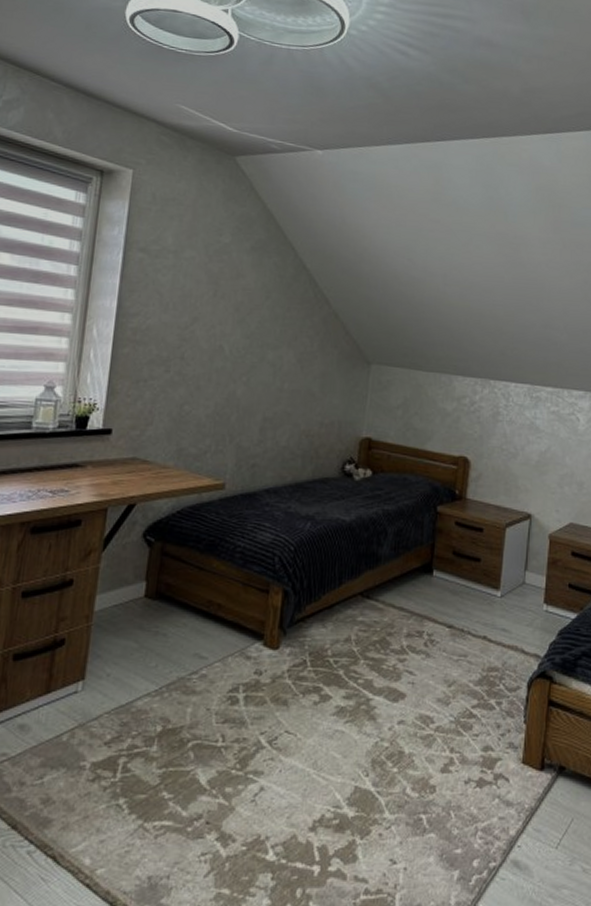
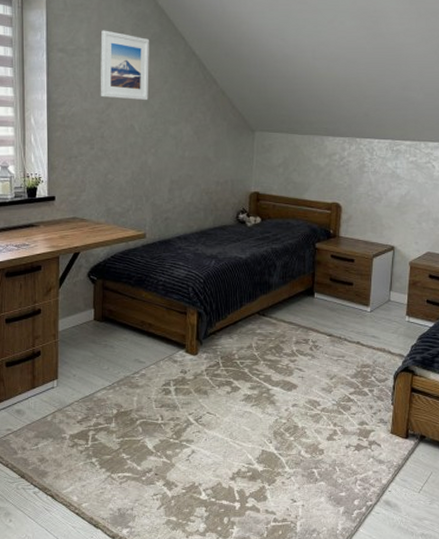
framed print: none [184,231,252,318] -> present [100,30,149,101]

